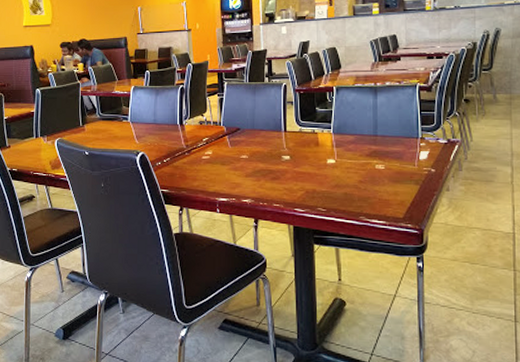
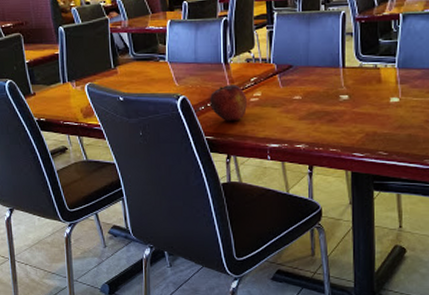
fruit: none [166,144,200,177] -> present [210,85,248,122]

